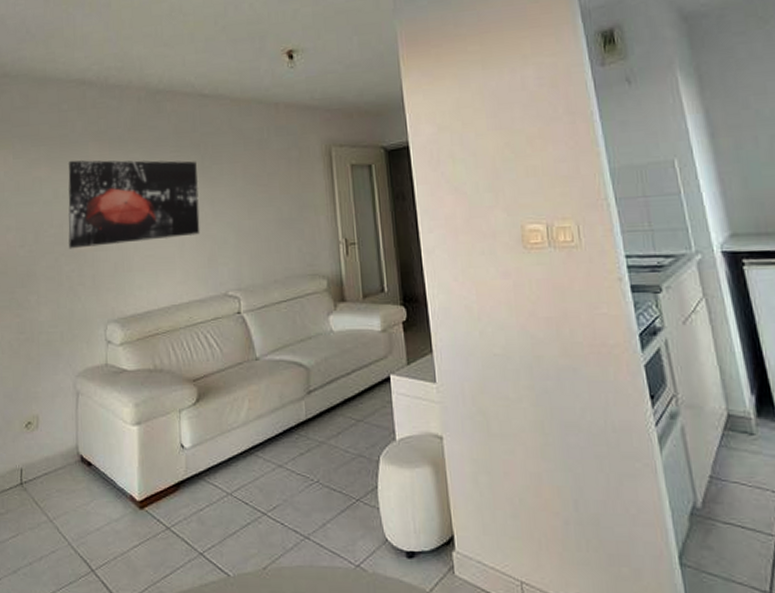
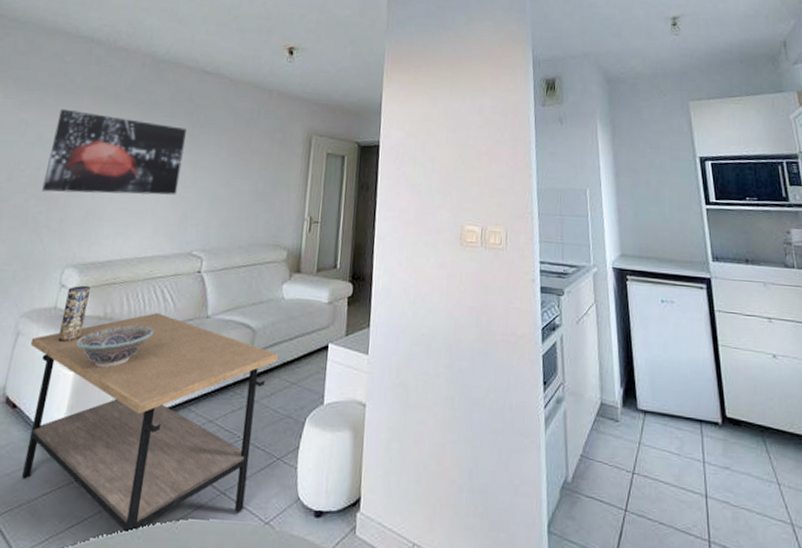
coffee table: none [91,360,337,580] -> present [22,313,278,533]
vase: none [114,339,137,397] -> present [58,285,91,342]
decorative bowl: none [134,375,205,420] -> present [76,325,153,368]

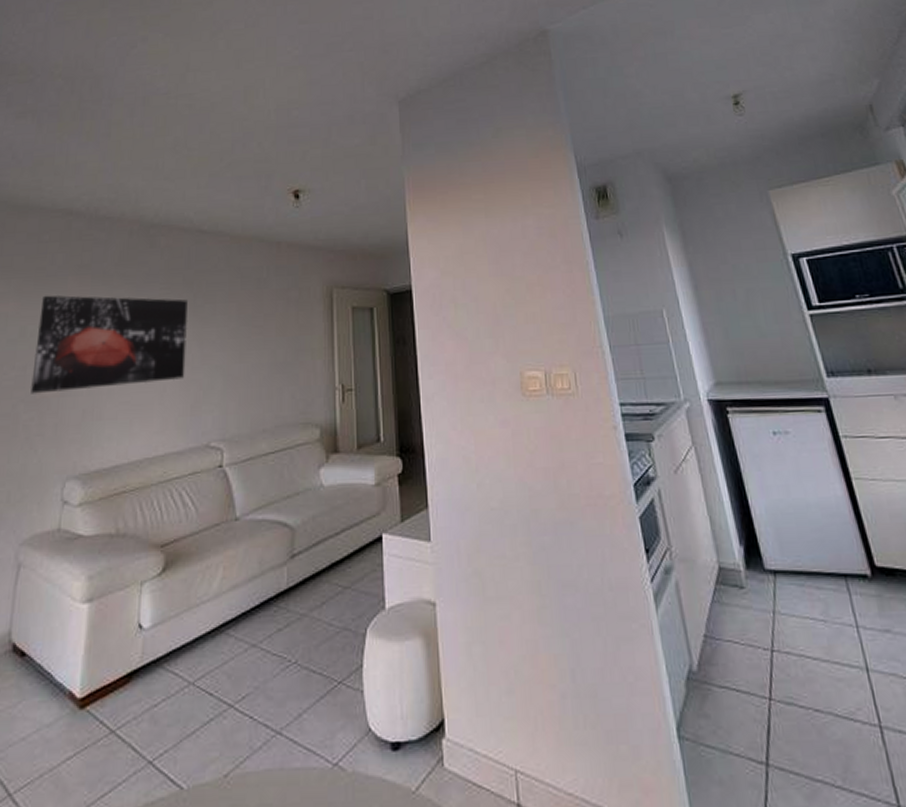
coffee table: present [22,313,278,533] -> none [34,521,324,796]
vase: present [58,285,91,342] -> none [66,498,98,569]
decorative bowl: present [76,325,153,368] -> none [88,539,175,596]

